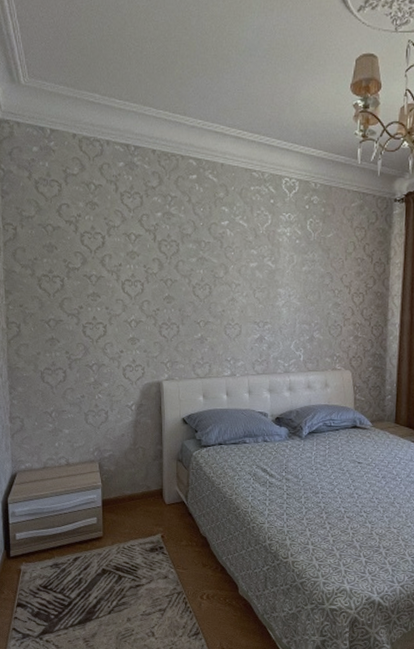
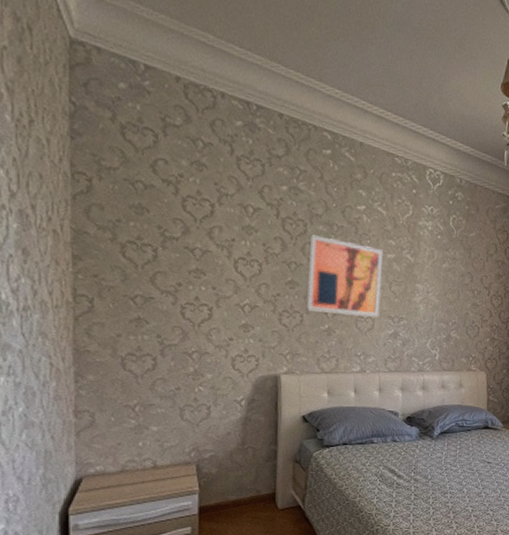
wall art: none [181,253,246,324] -> present [307,234,383,318]

